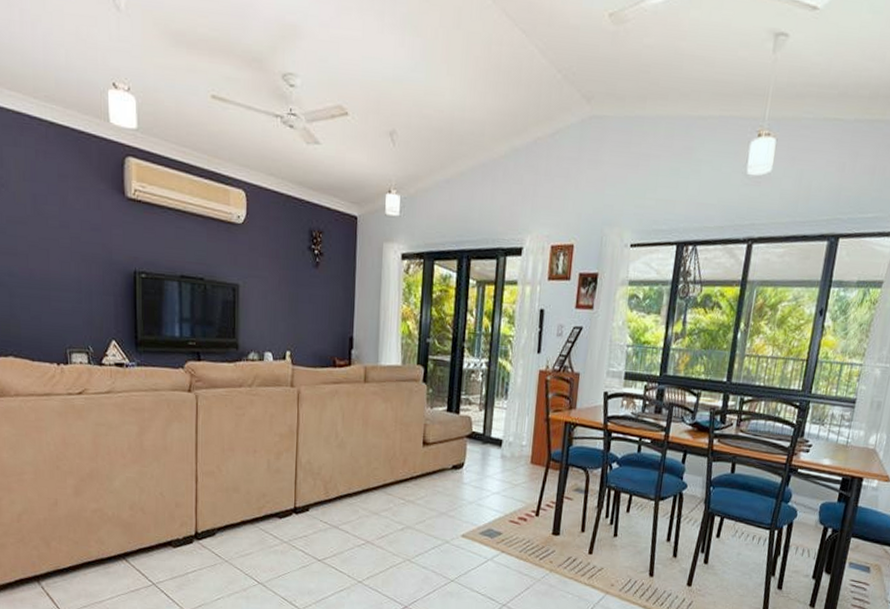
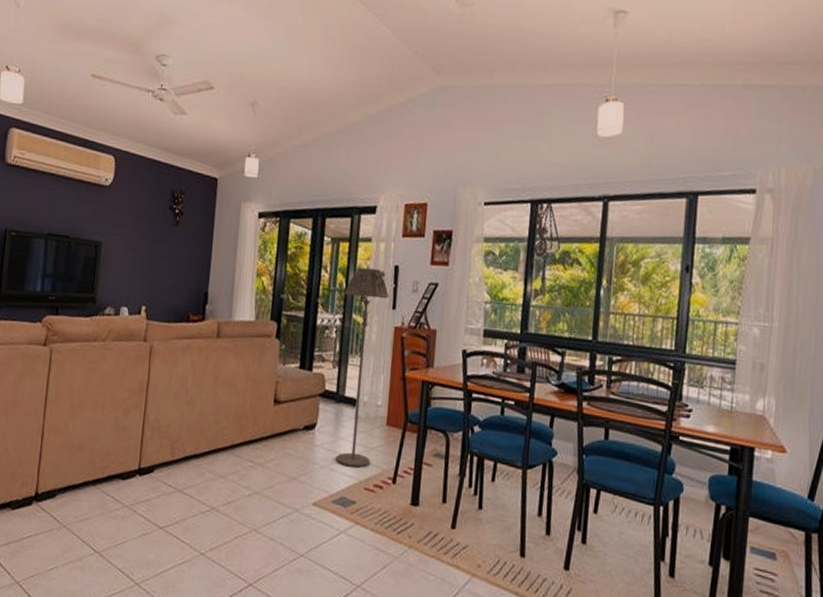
floor lamp: none [483,311,534,503] -> present [335,267,389,468]

